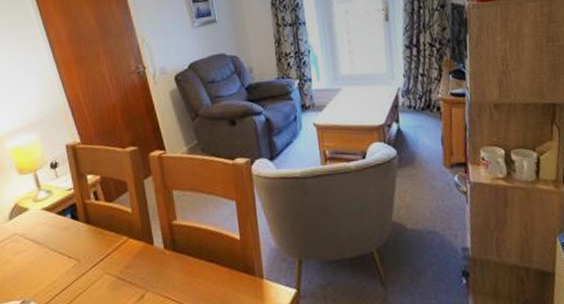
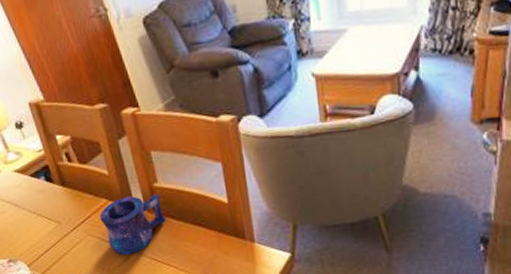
mug: none [119,231,182,294] -> present [100,194,166,255]

